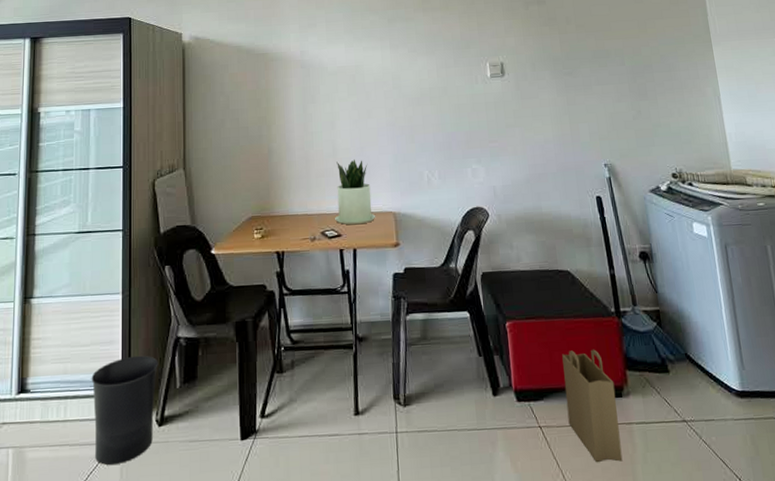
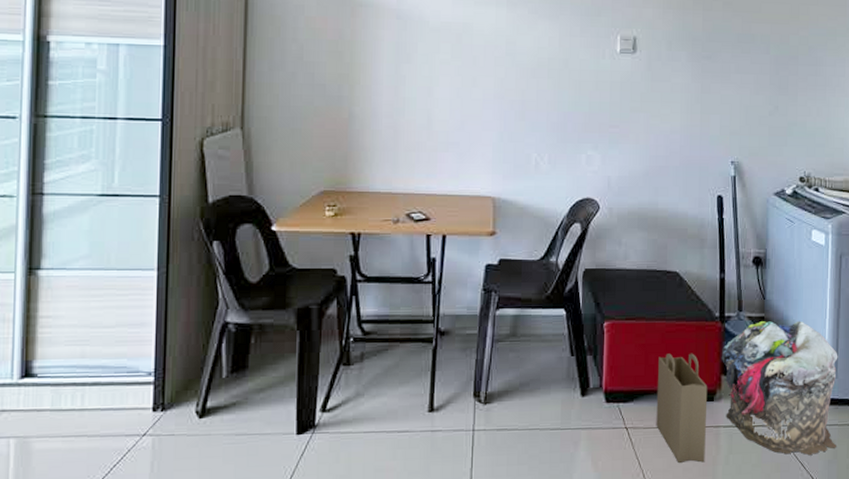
waste bin: present [91,355,158,465] -> none [116,340,201,458]
planter: present [335,159,376,225] -> none [424,133,472,208]
laundry basket: none [623,312,757,452] -> present [721,321,838,456]

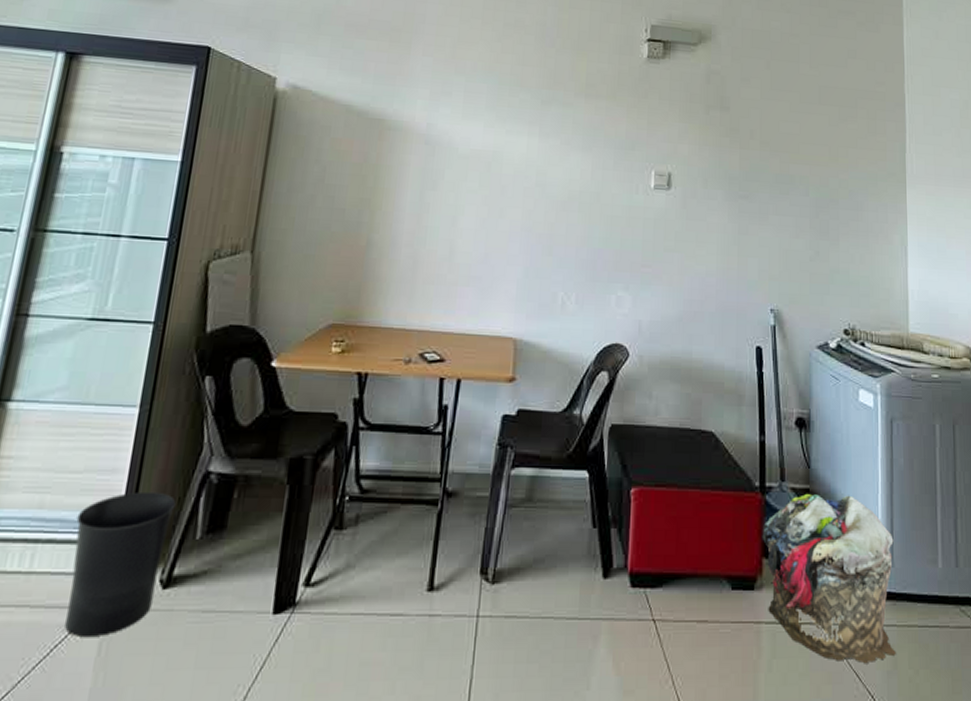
waste bin: none [116,340,201,458] -> present [65,491,176,636]
shopping bag: present [656,353,708,463] -> none [688,529,747,668]

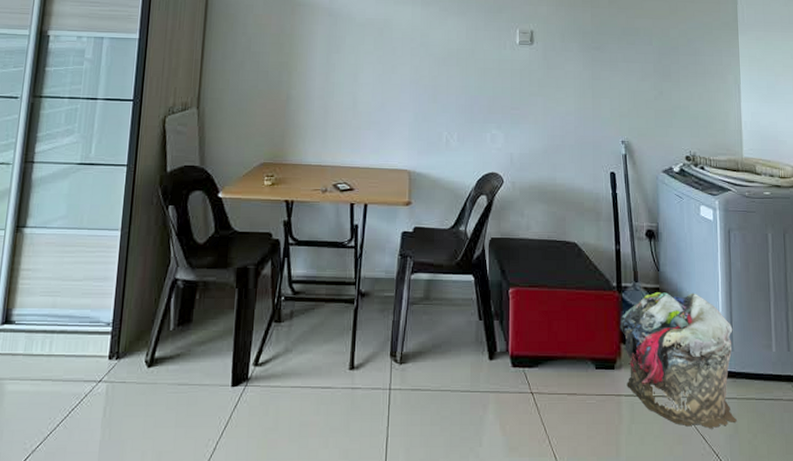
waste bin: present [65,491,176,636] -> none [78,294,153,402]

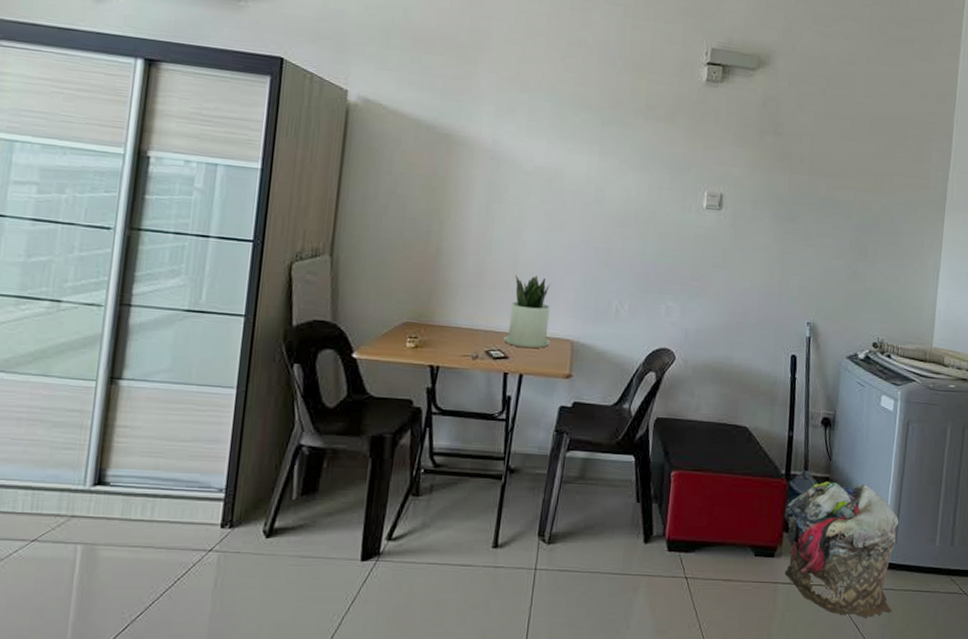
planter: none [349,114,391,180] -> present [504,275,551,349]

